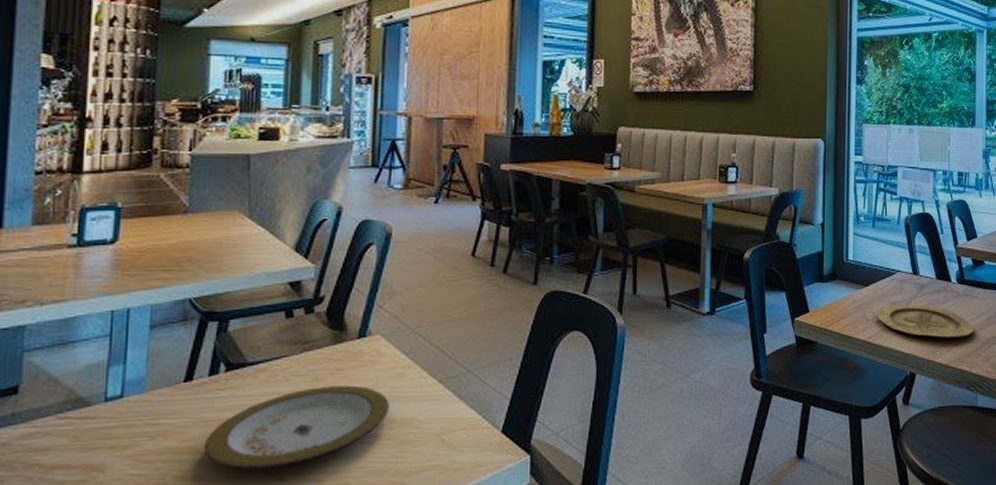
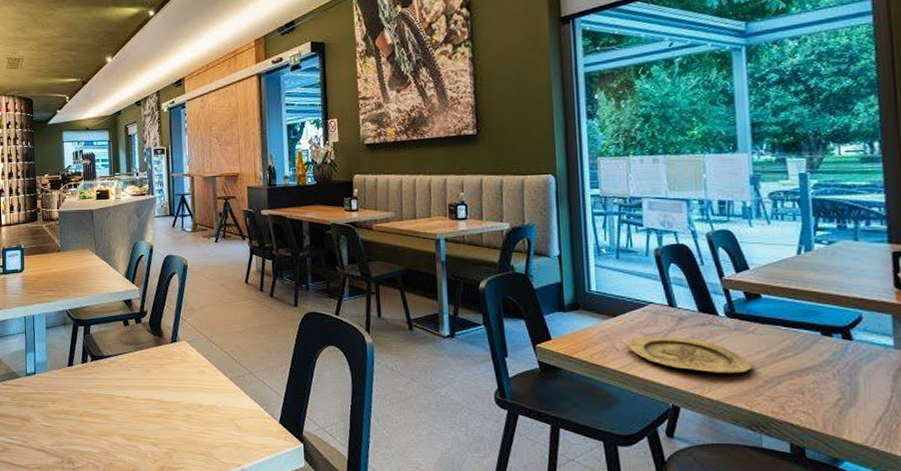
plate: present [203,385,389,470] -> none [83,376,197,431]

